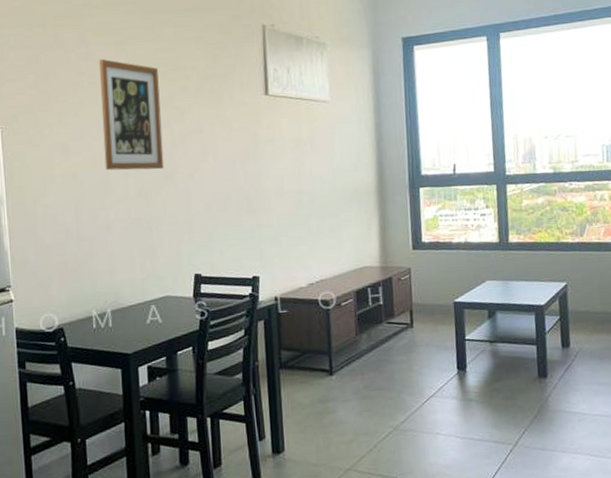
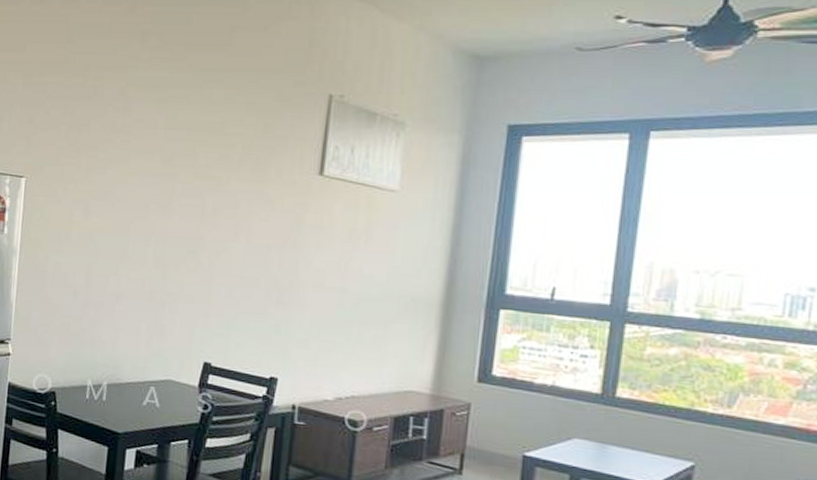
wall art: present [98,58,165,171] -> none [125,116,199,243]

